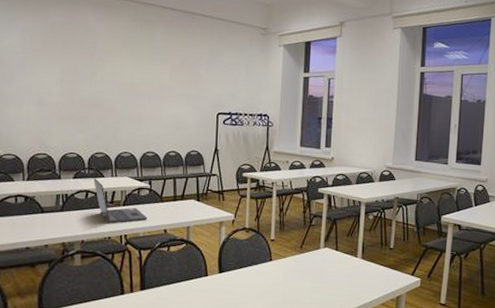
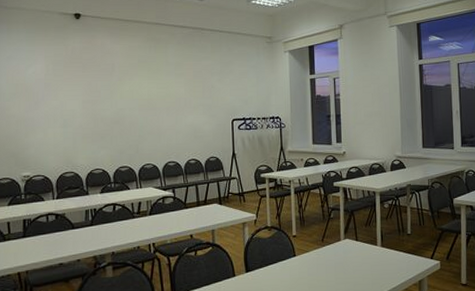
laptop: present [94,178,147,224] -> none [120,191,173,234]

